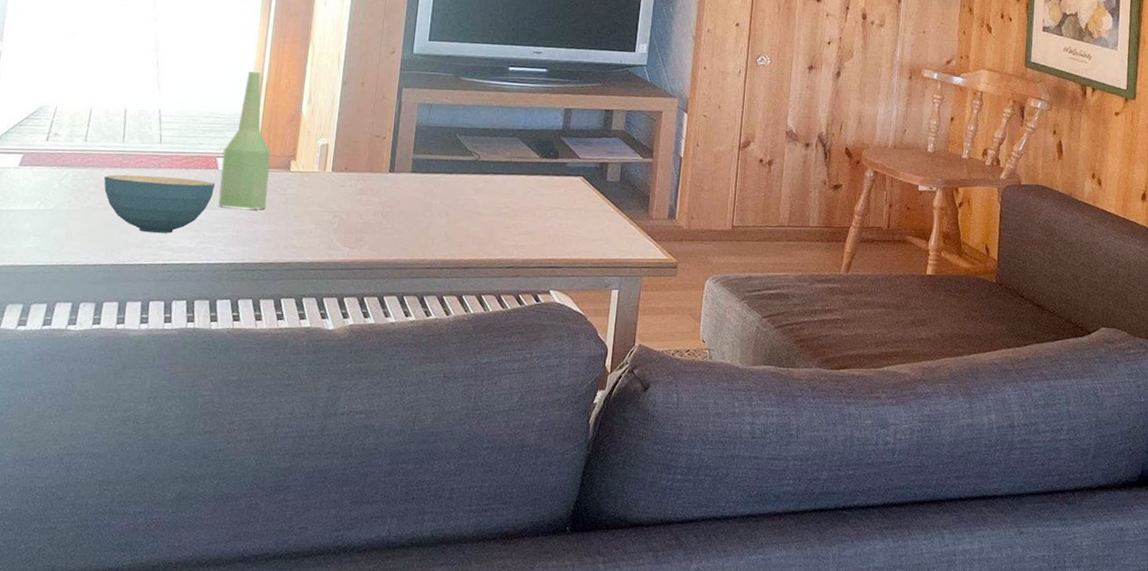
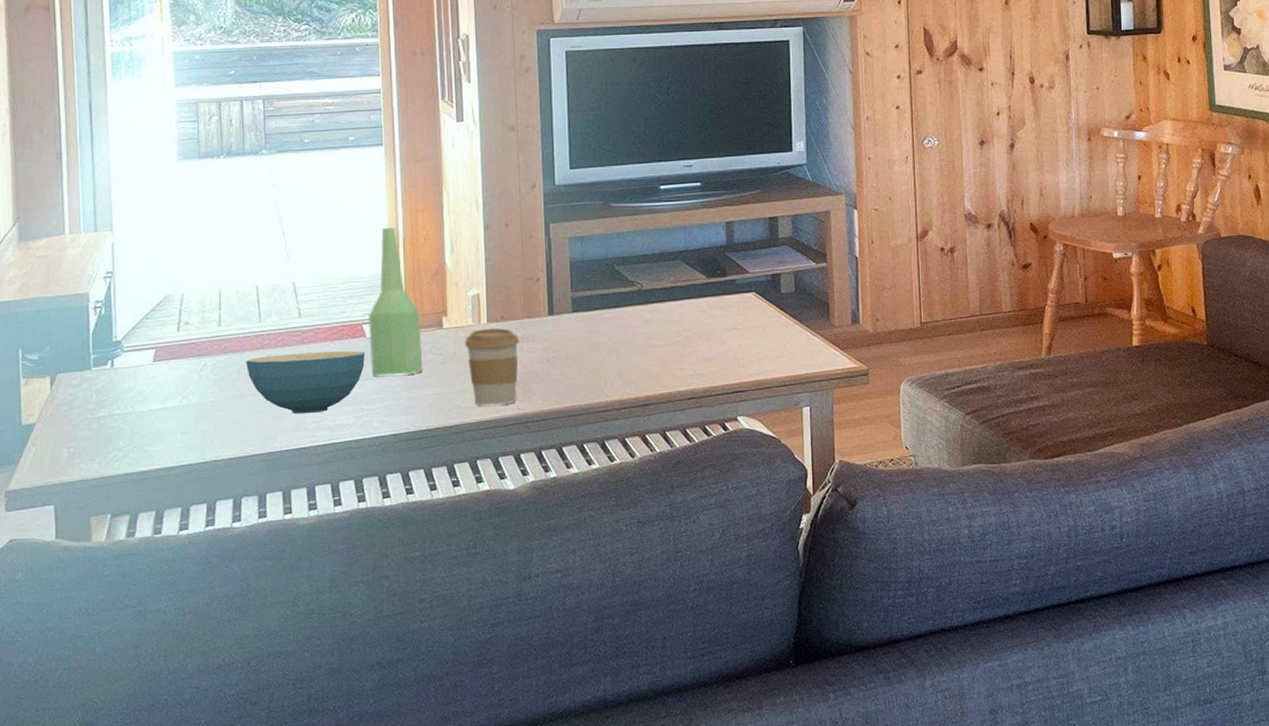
coffee cup: none [308,176,359,250] -> present [465,328,520,406]

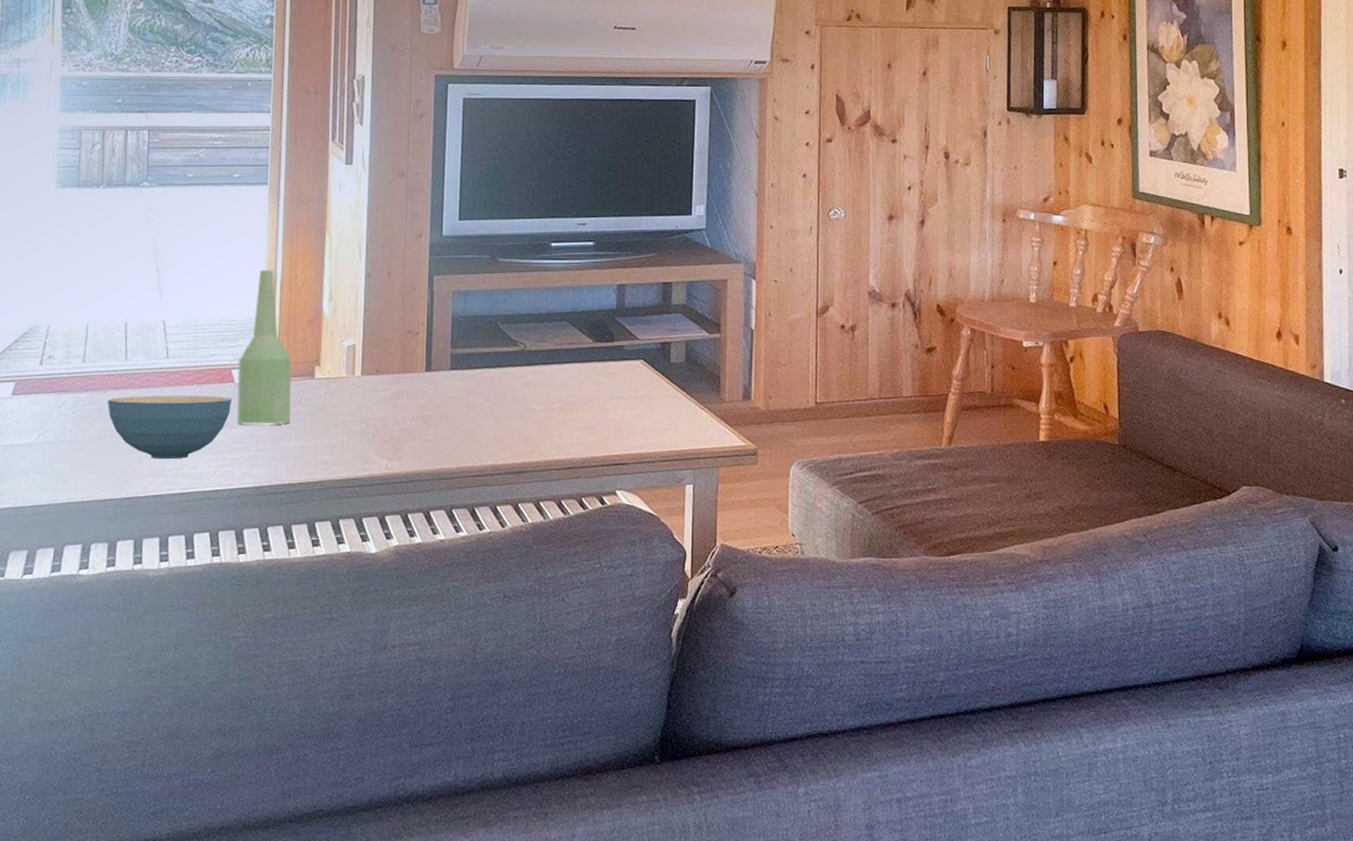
coffee cup: present [465,328,520,406] -> none [336,382,394,463]

